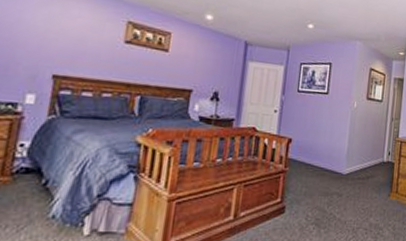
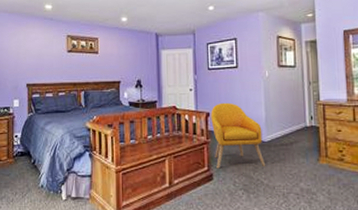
armchair: none [290,129,343,201] -> present [211,102,265,169]

